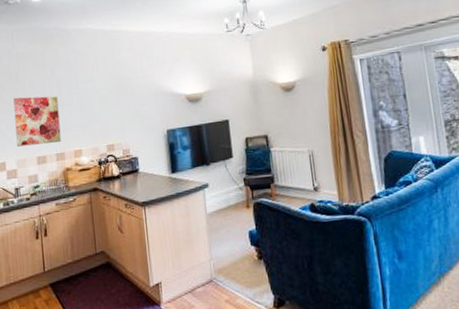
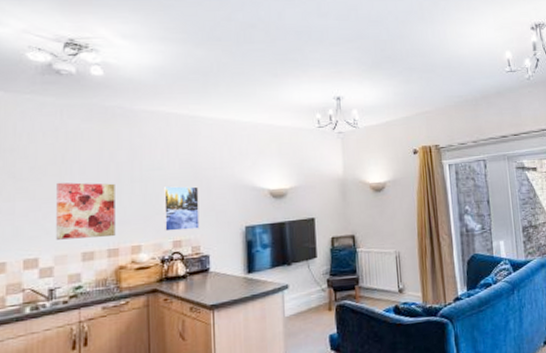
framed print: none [95,95,128,137] -> present [163,185,200,232]

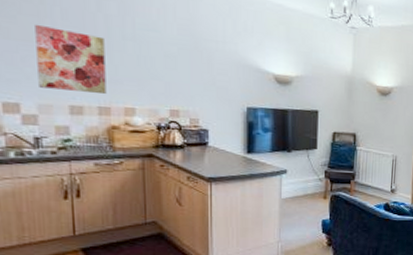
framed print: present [163,185,200,232] -> none [159,50,199,102]

